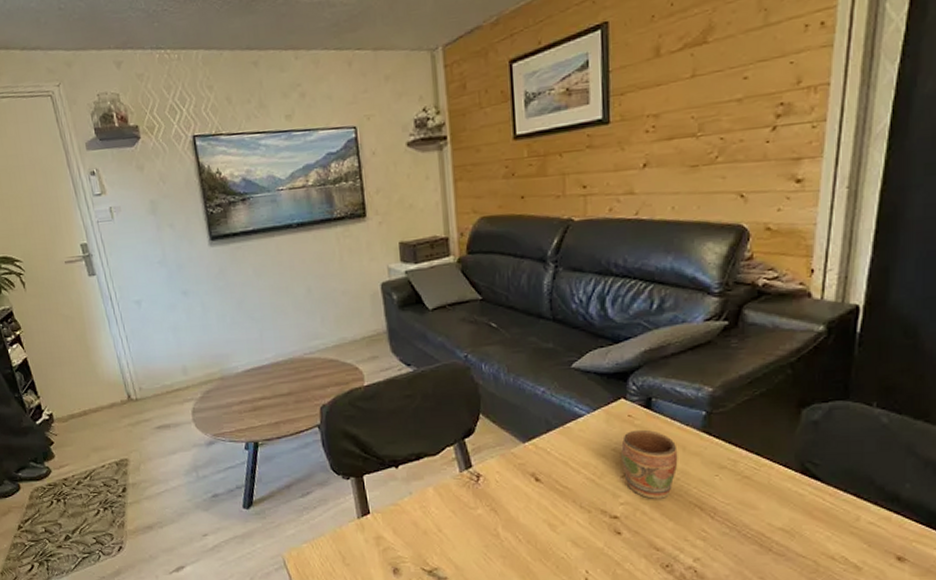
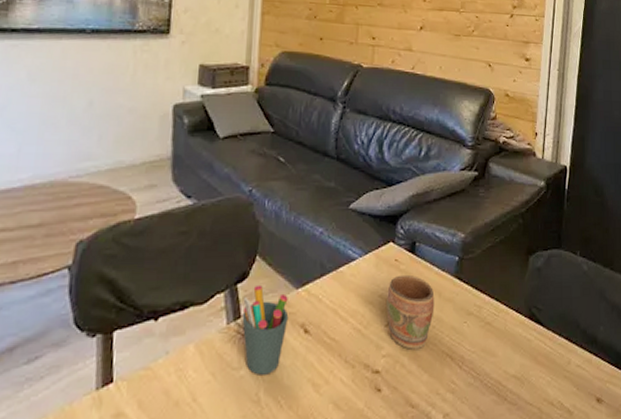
pen holder: none [472,439,518,515] -> present [242,284,289,375]

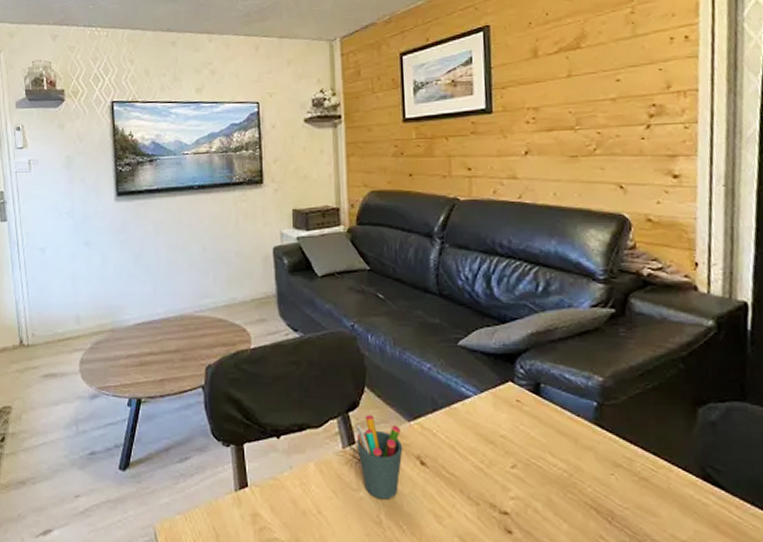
mug: present [387,274,435,350] -> none [510,416,571,496]

